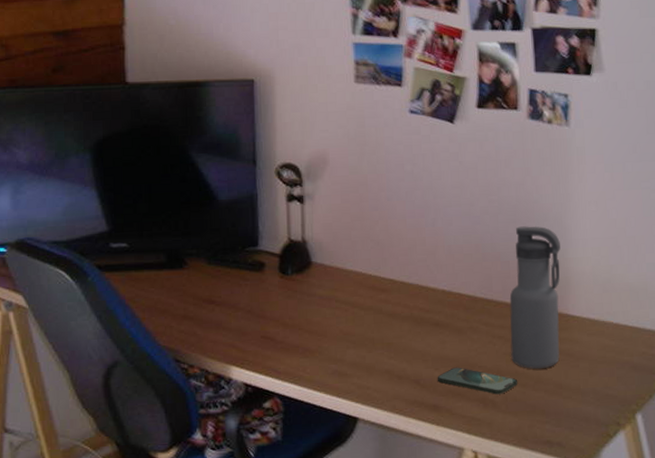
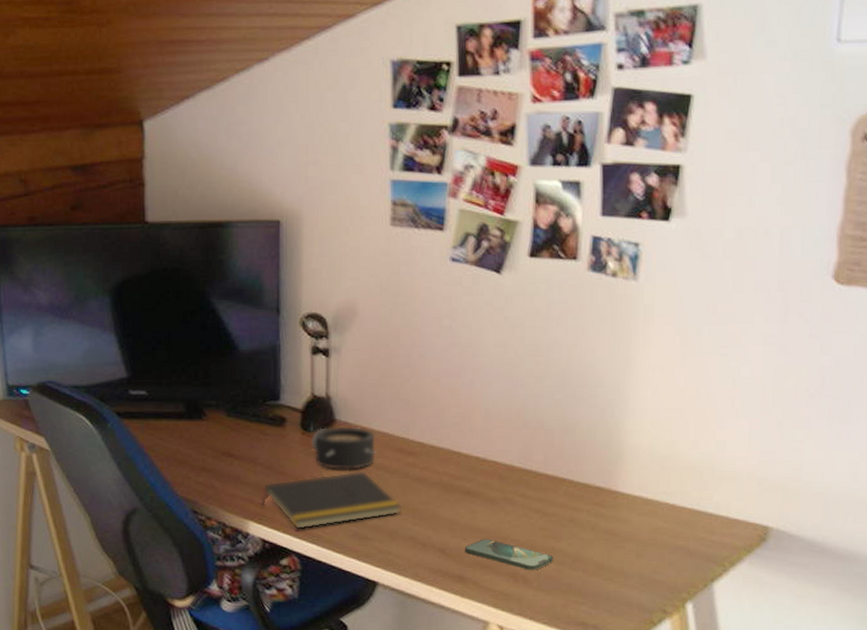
notepad: none [244,308,377,371] -> present [263,470,401,530]
alarm clock: none [289,267,352,310] -> present [310,426,378,470]
water bottle: present [509,226,561,370] -> none [547,392,615,548]

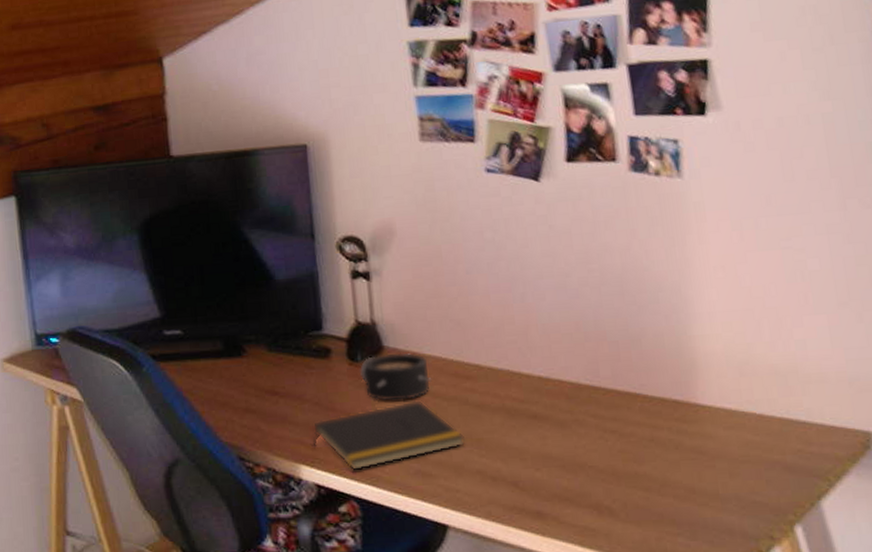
smartphone: present [464,539,554,570] -> none [538,467,639,500]

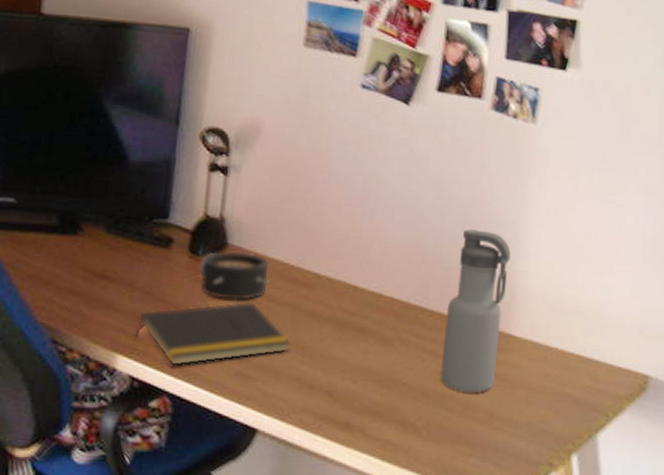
water bottle: none [621,298,690,470] -> present [439,229,511,394]

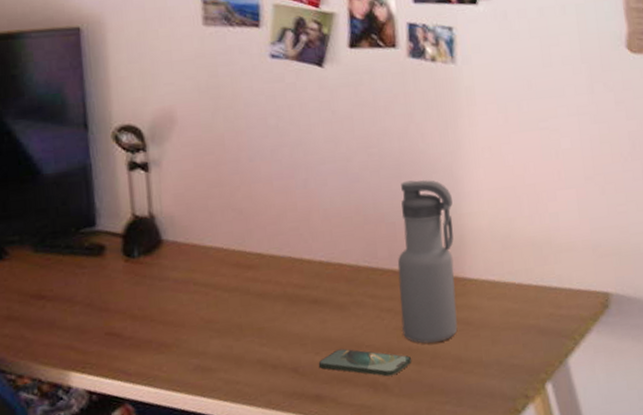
notepad: present [136,300,290,367] -> none [83,292,246,373]
alarm clock: present [198,251,270,300] -> none [135,245,213,297]
smartphone: none [353,382,445,418] -> present [318,348,412,377]

